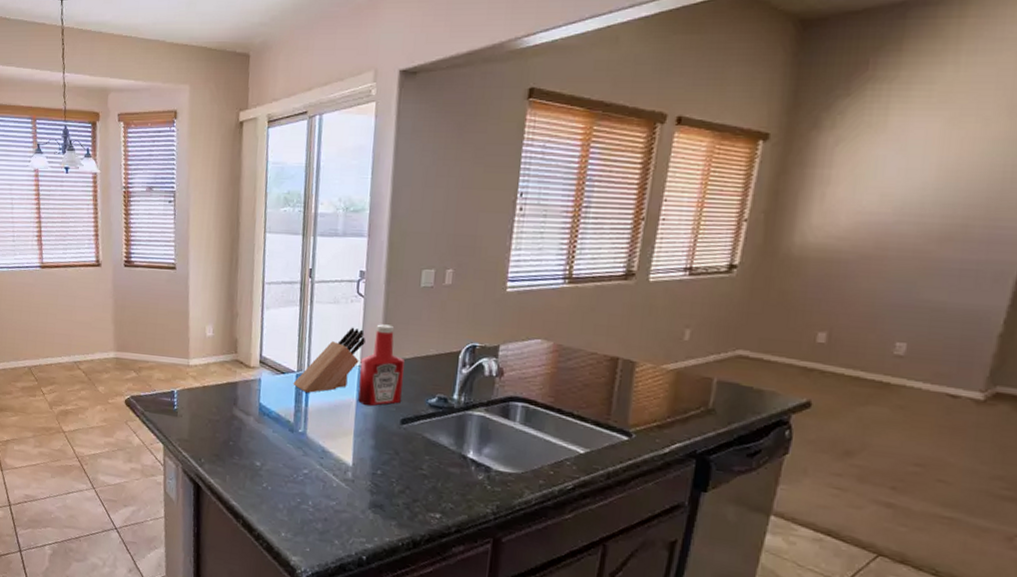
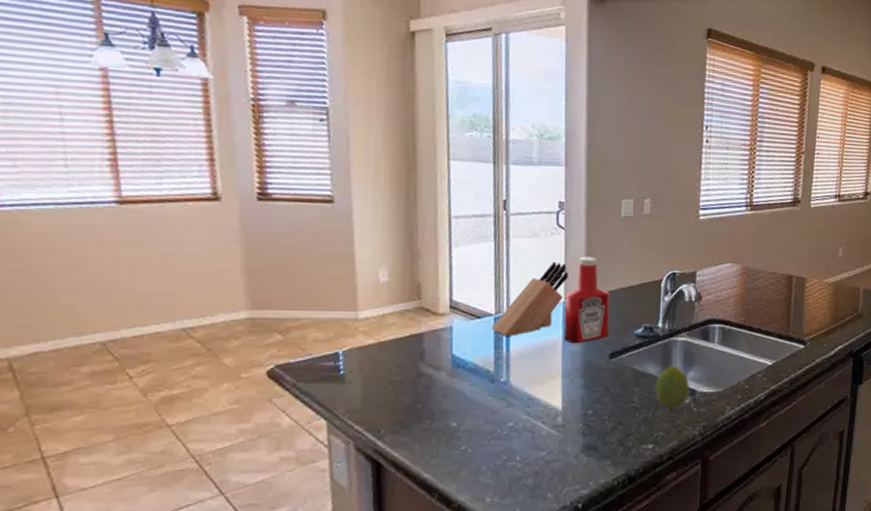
fruit: none [446,439,484,484] -> present [655,366,689,410]

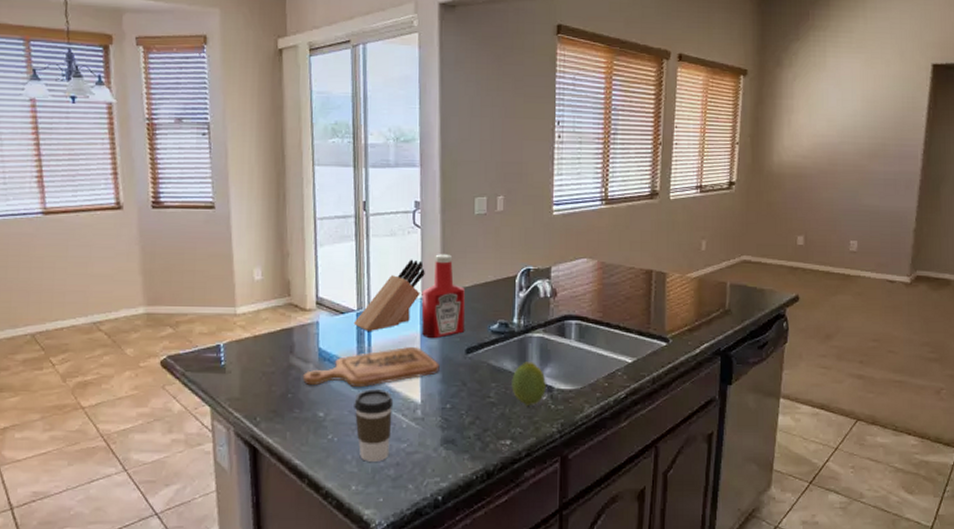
cutting board: none [434,351,582,396] -> present [303,346,440,388]
coffee cup: none [490,397,533,472] -> present [354,389,394,462]

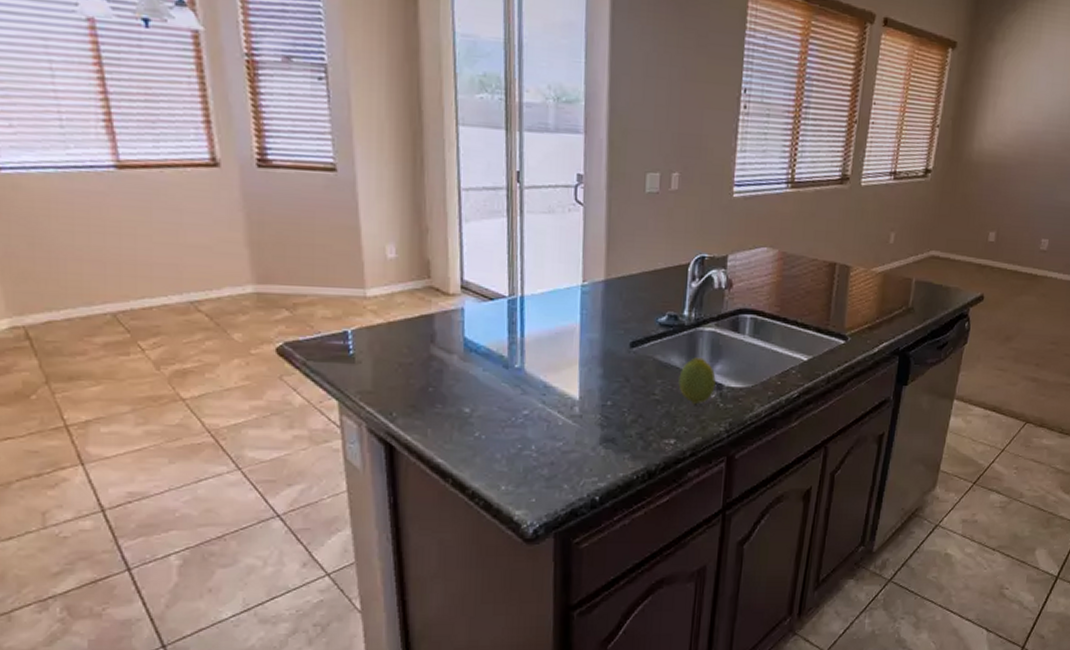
cutting board: present [303,346,440,388] -> none [446,338,601,382]
knife block: present [353,259,425,331] -> none [504,240,587,320]
coffee cup: present [354,389,394,462] -> none [504,384,549,461]
ketchup bottle: present [421,254,466,339] -> none [582,236,632,331]

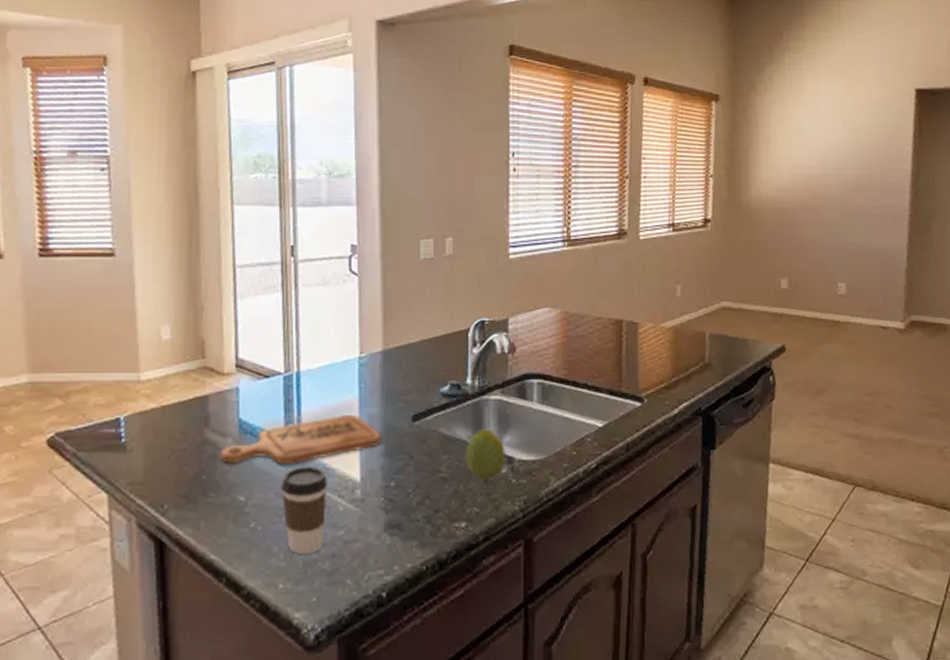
cutting board: none [446,338,601,382] -> present [220,414,382,465]
coffee cup: none [504,384,549,461] -> present [281,466,328,554]

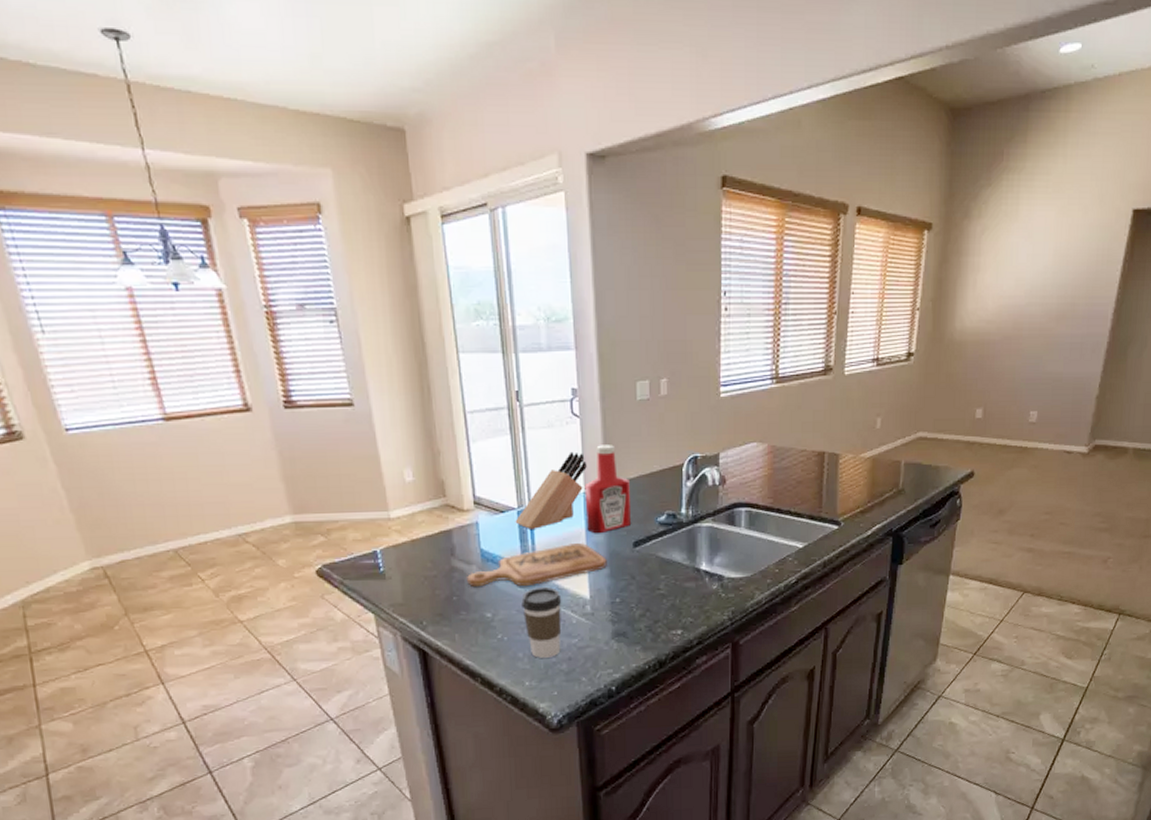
knife block: none [280,312,363,397] -> present [515,451,587,529]
ketchup bottle: none [360,305,411,405] -> present [584,445,632,534]
fruit: present [466,429,506,482] -> none [681,552,716,597]

